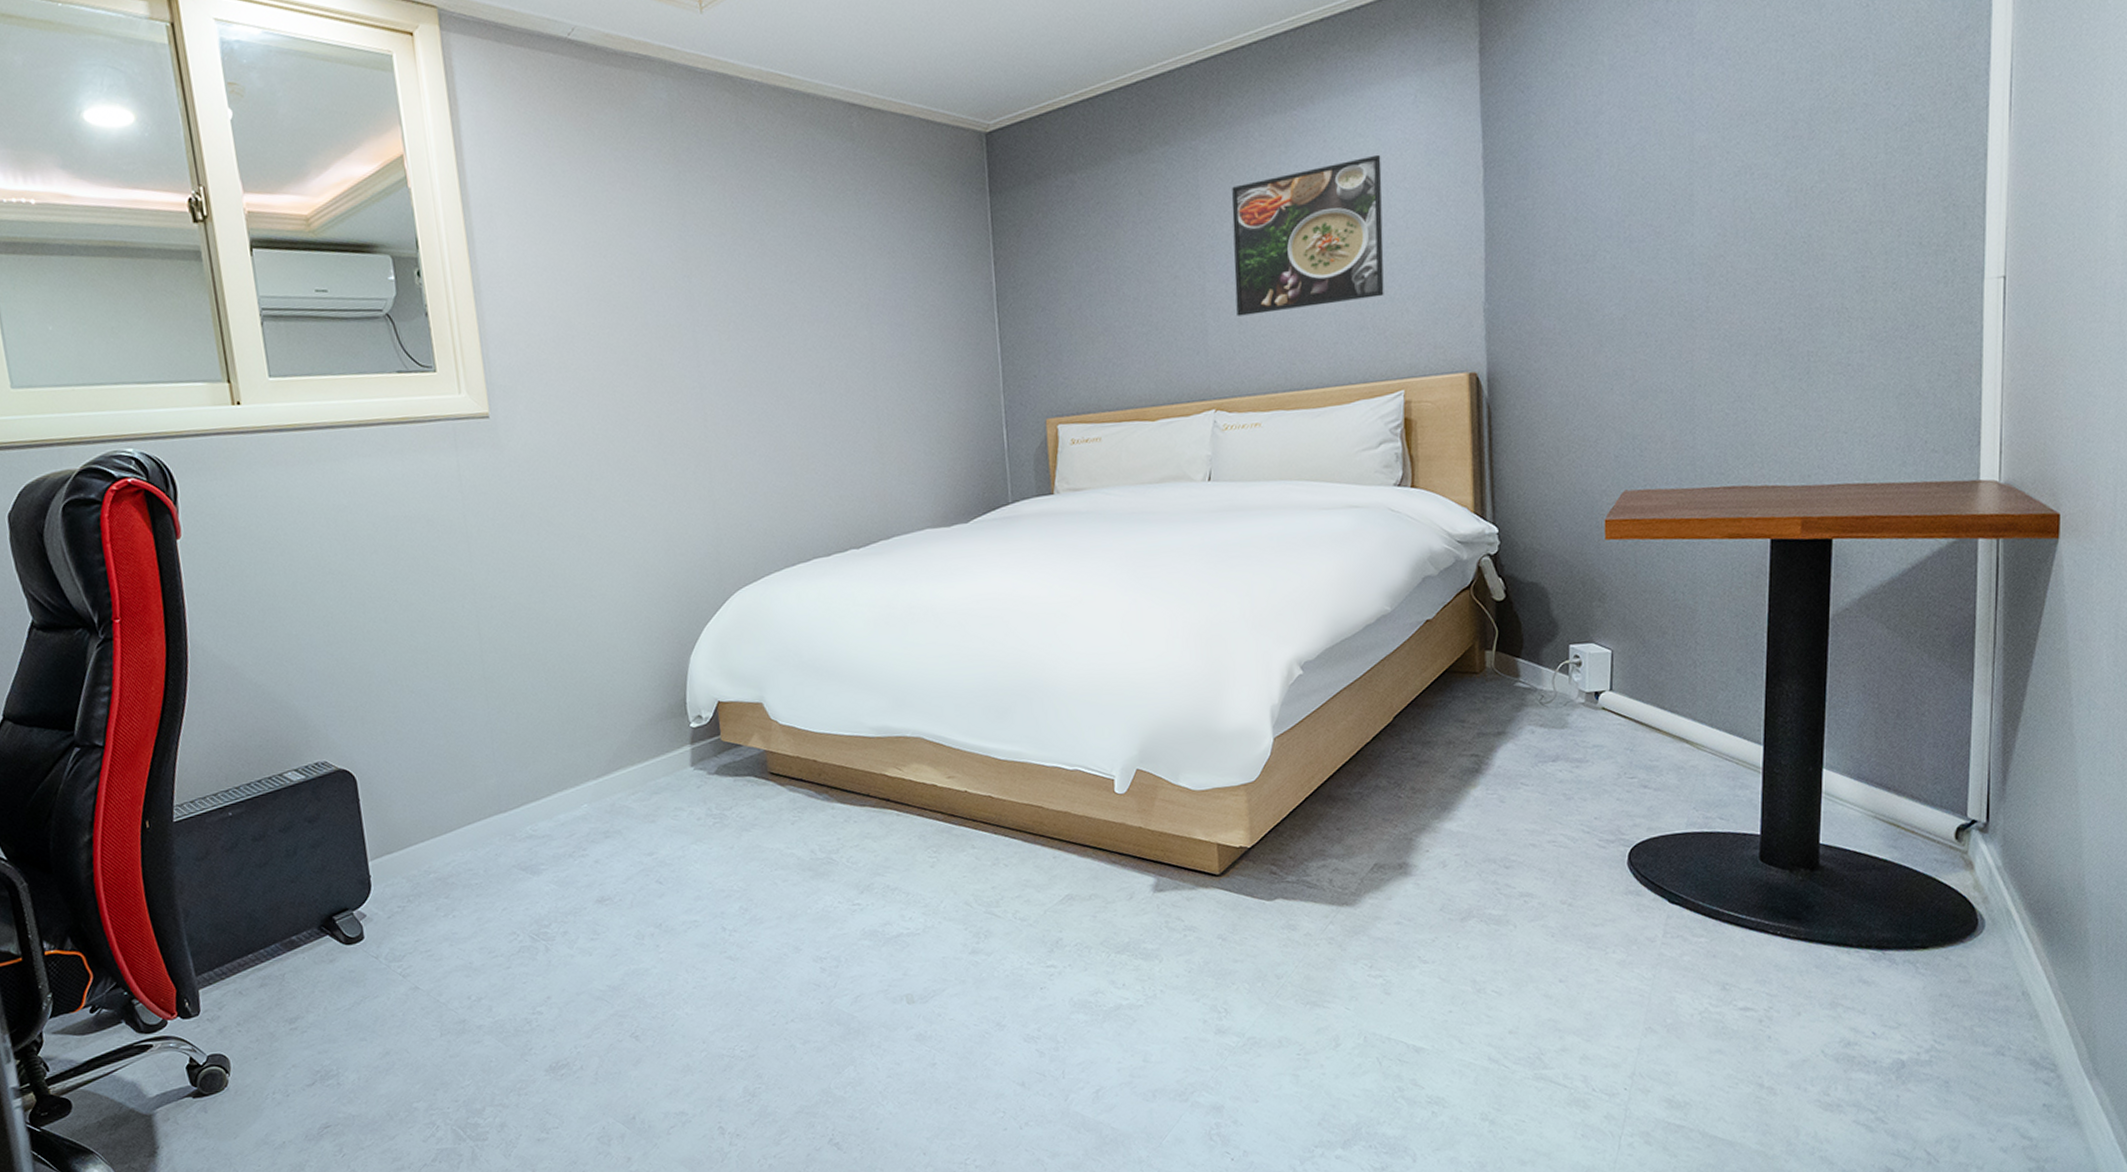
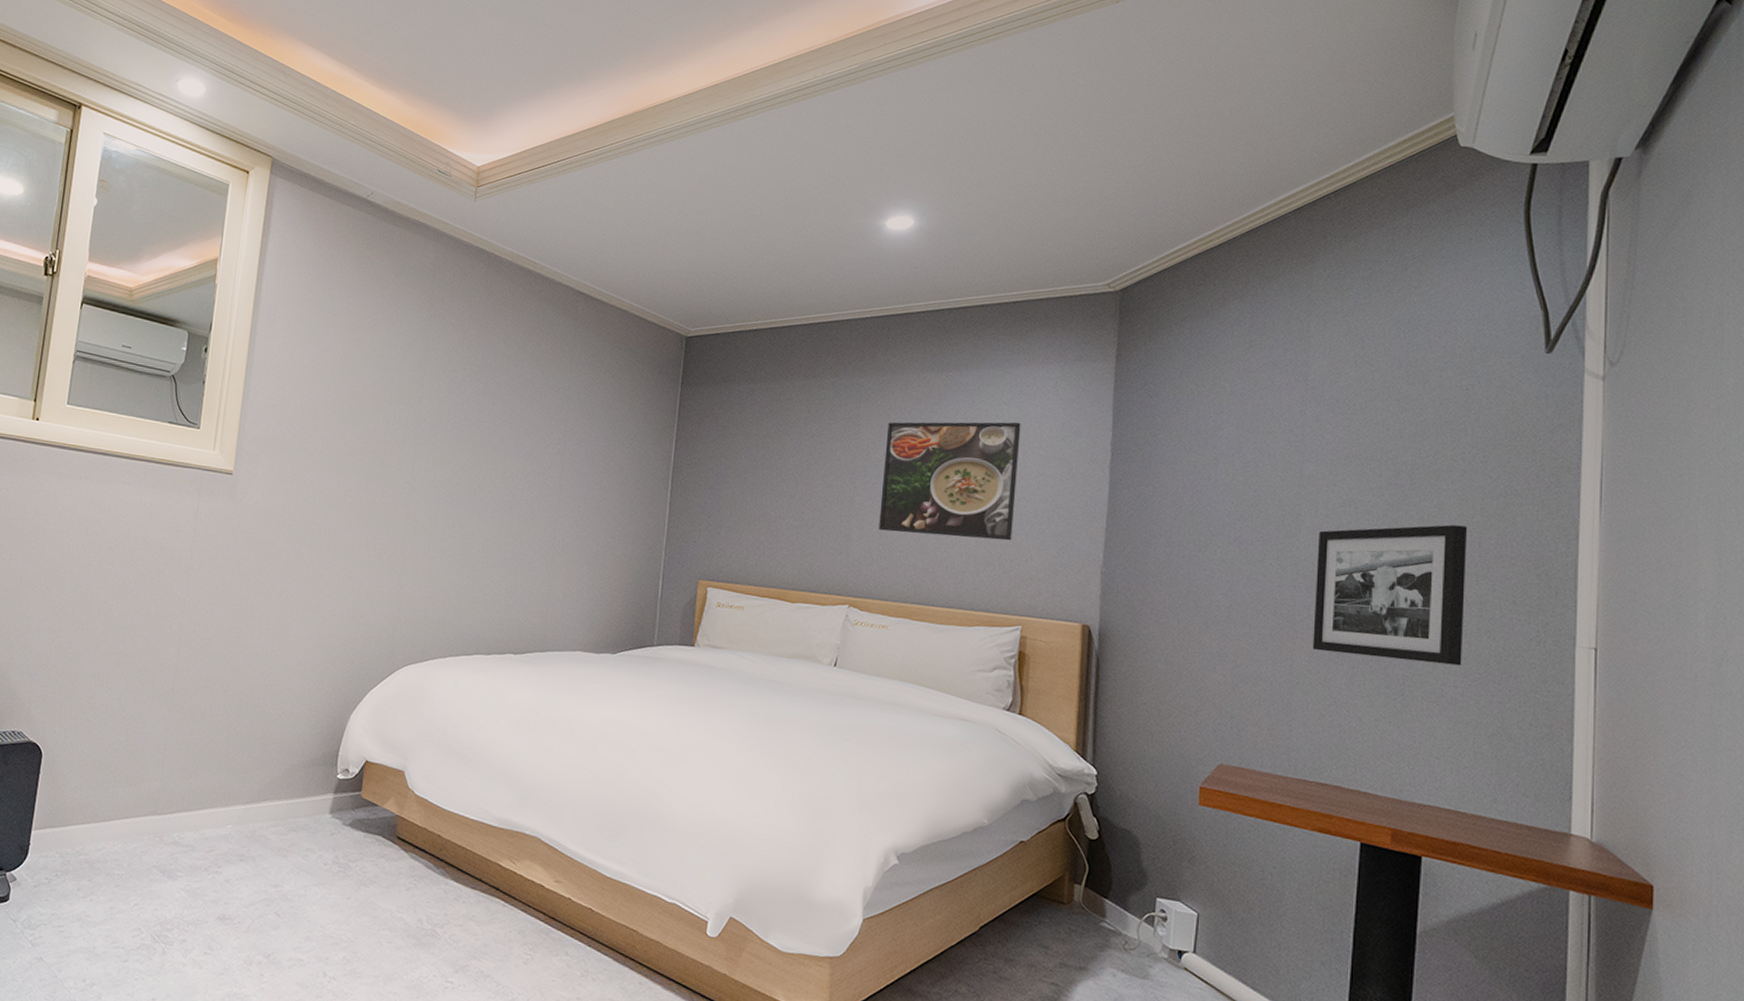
picture frame: none [1712,168,1871,345] -> present [1312,524,1468,666]

